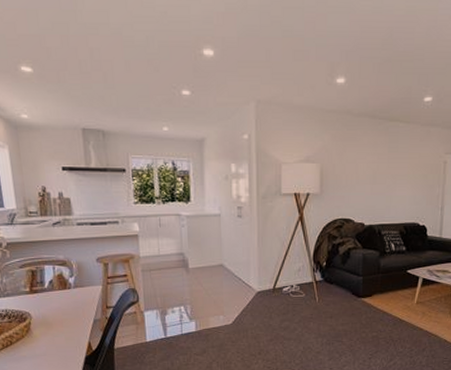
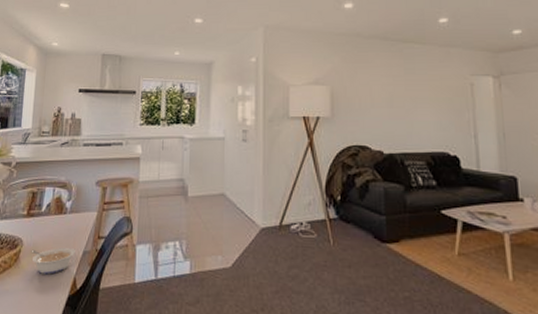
legume: none [41,318,86,341] -> present [31,248,75,275]

